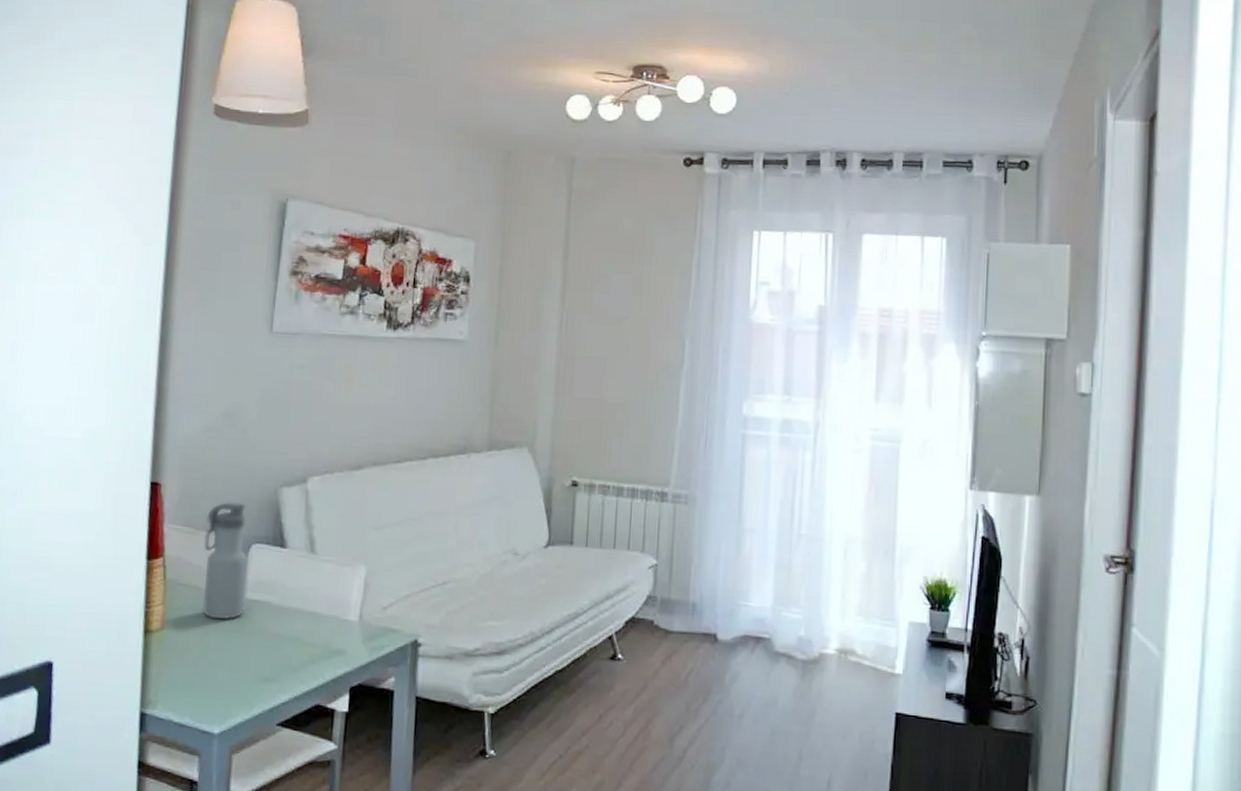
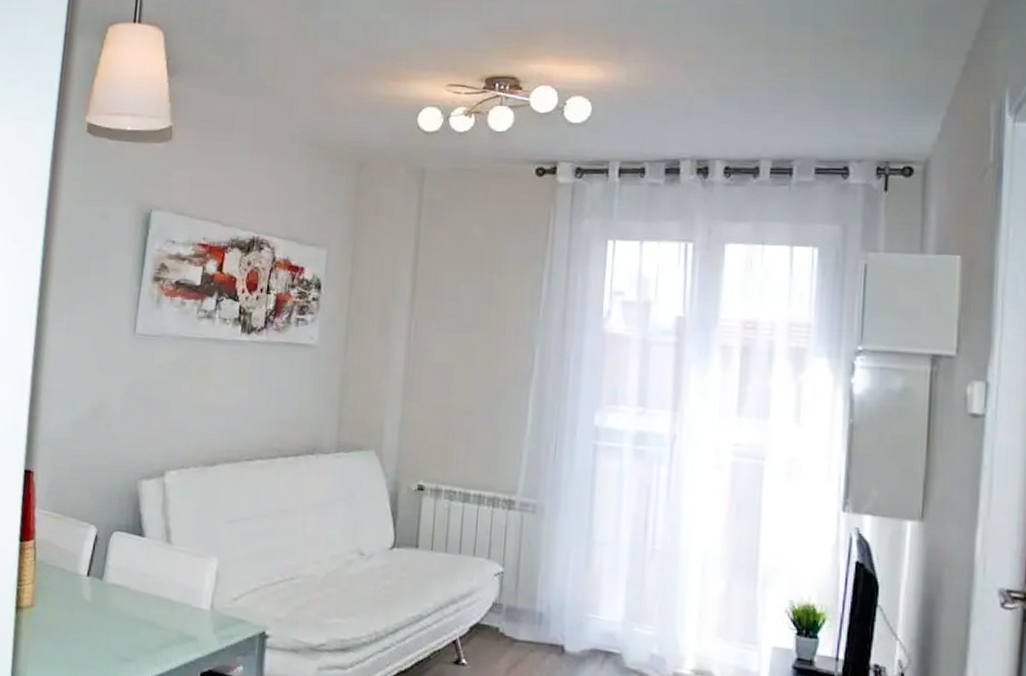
water bottle: present [203,502,248,620] -> none [68,491,110,602]

